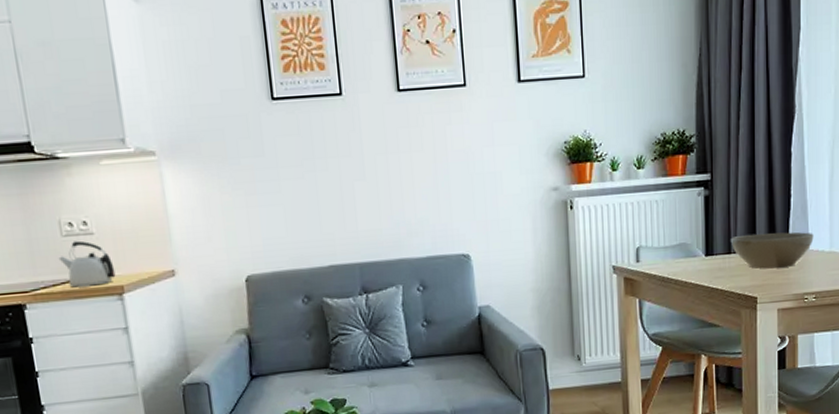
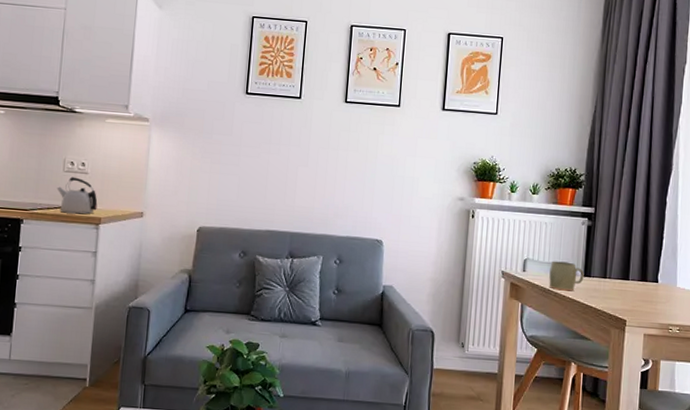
mug: none [667,242,706,277] -> present [549,261,585,291]
bowl: present [730,232,814,269] -> none [606,264,681,299]

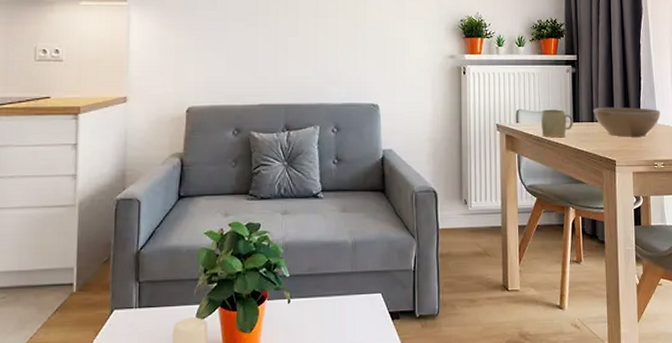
kettle: present [56,176,98,215] -> none [28,65,75,106]
bowl: none [606,264,681,299] -> present [593,107,660,137]

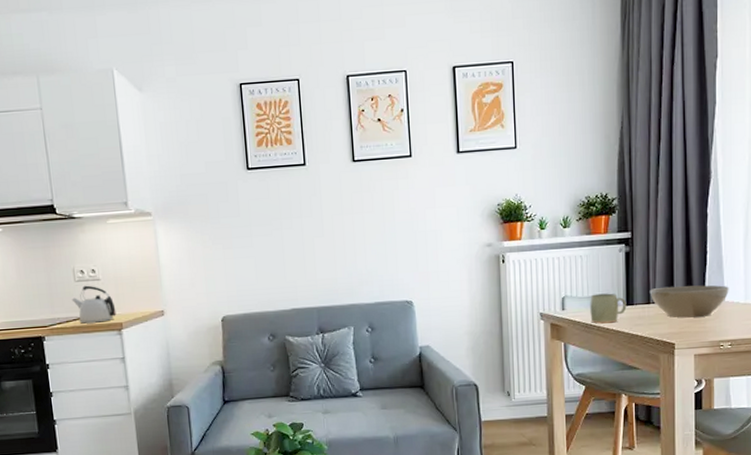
kettle: none [28,65,75,106] -> present [71,285,116,325]

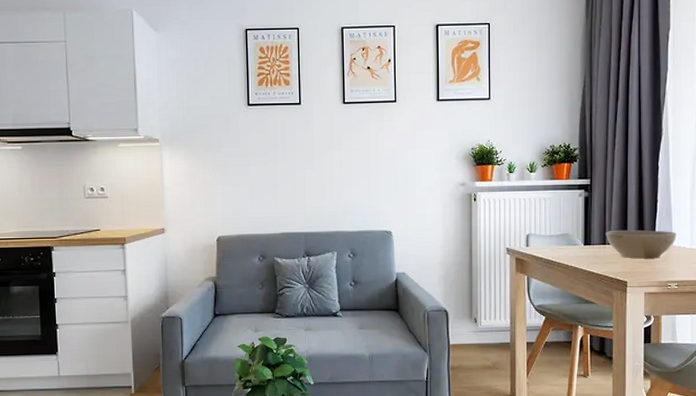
kettle: present [71,285,116,325] -> none [80,202,121,238]
mug: present [590,293,627,324] -> none [552,233,585,260]

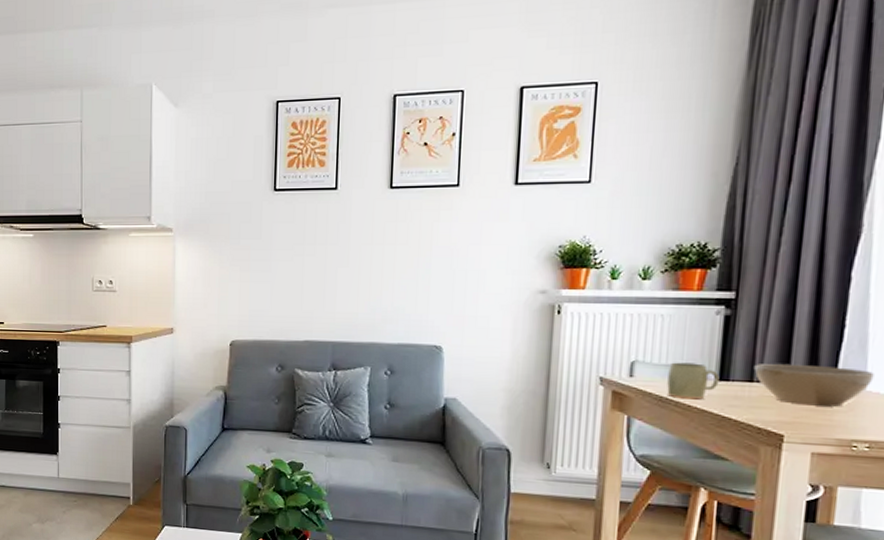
mug: none [552,233,585,260] -> present [667,362,720,400]

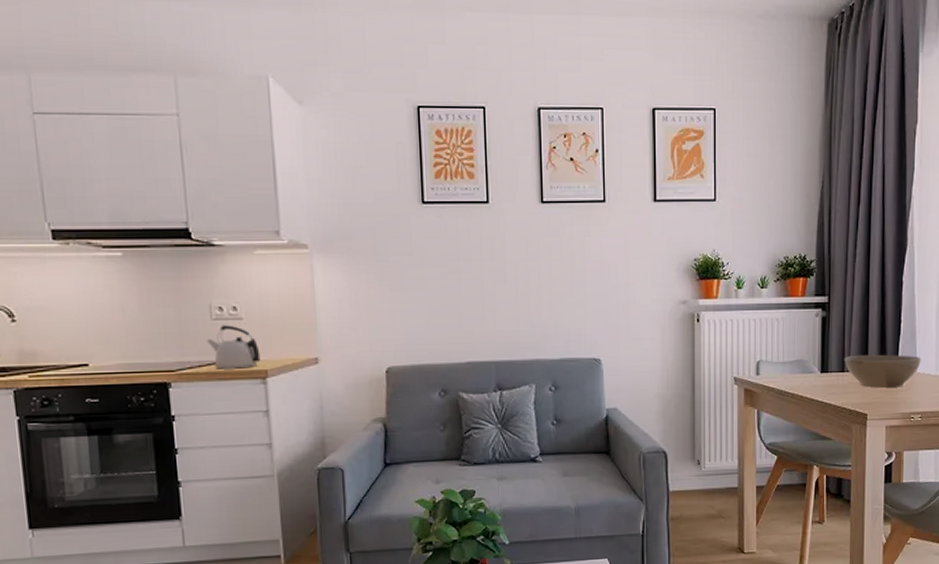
kettle: none [88,295,128,335] -> present [206,324,261,371]
mug: present [667,362,720,400] -> none [785,359,821,391]

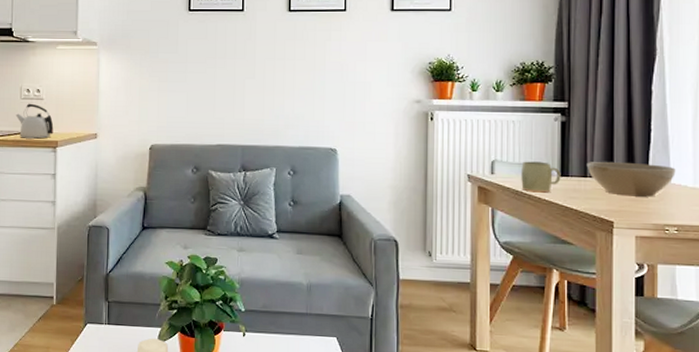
mug: none [785,359,821,391] -> present [521,161,561,193]

